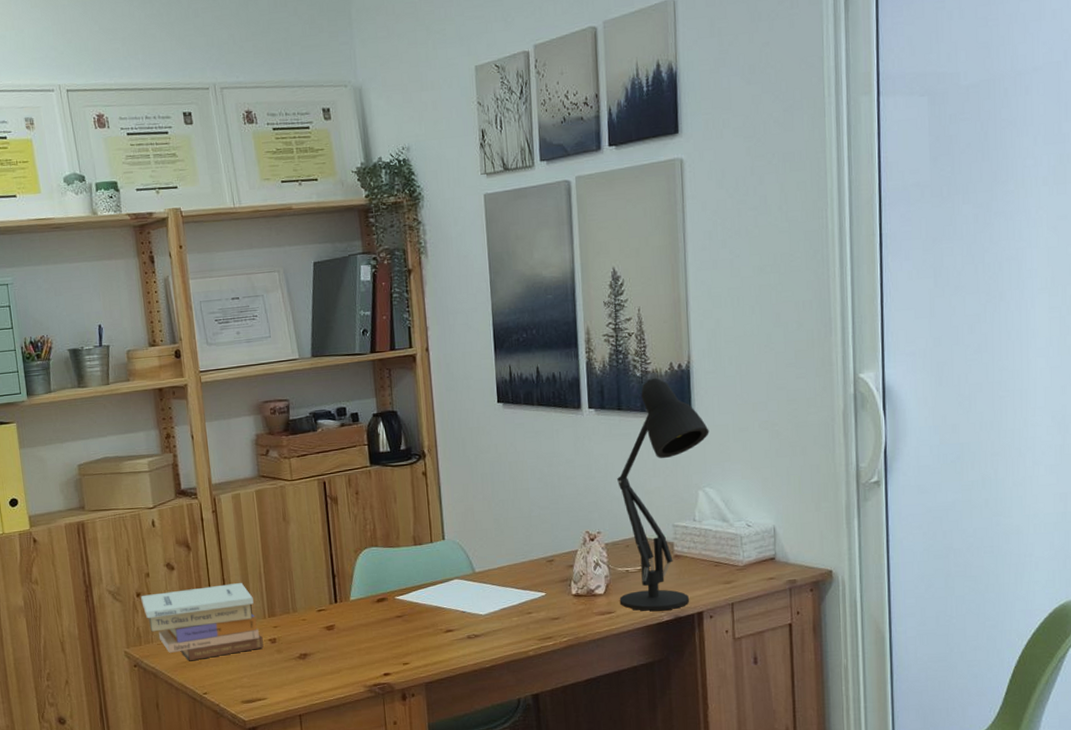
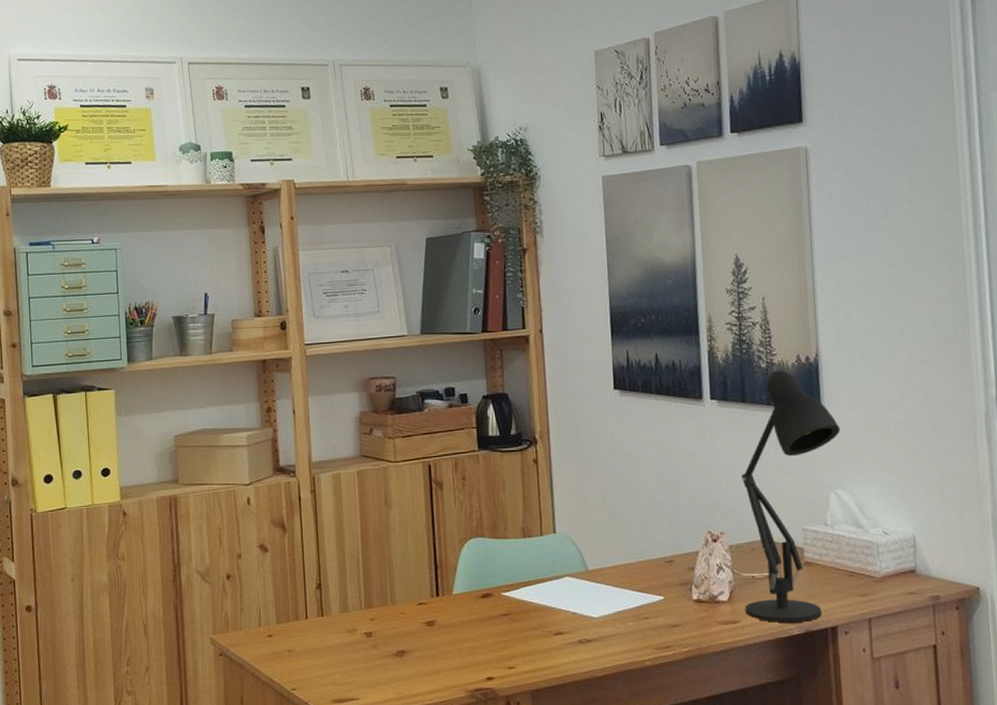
books: present [141,583,264,661] -> none [231,569,358,653]

